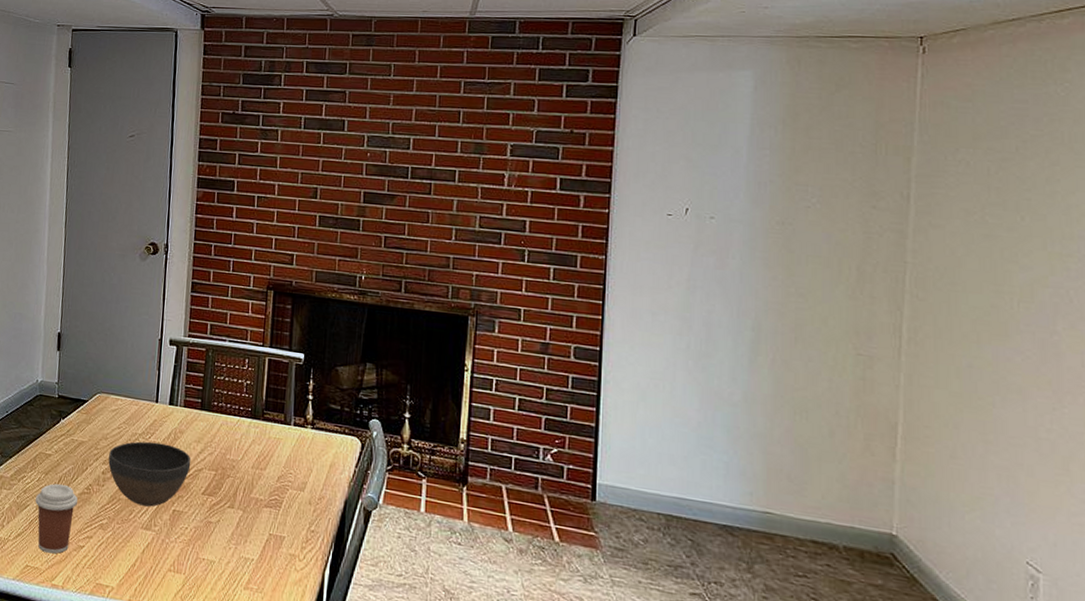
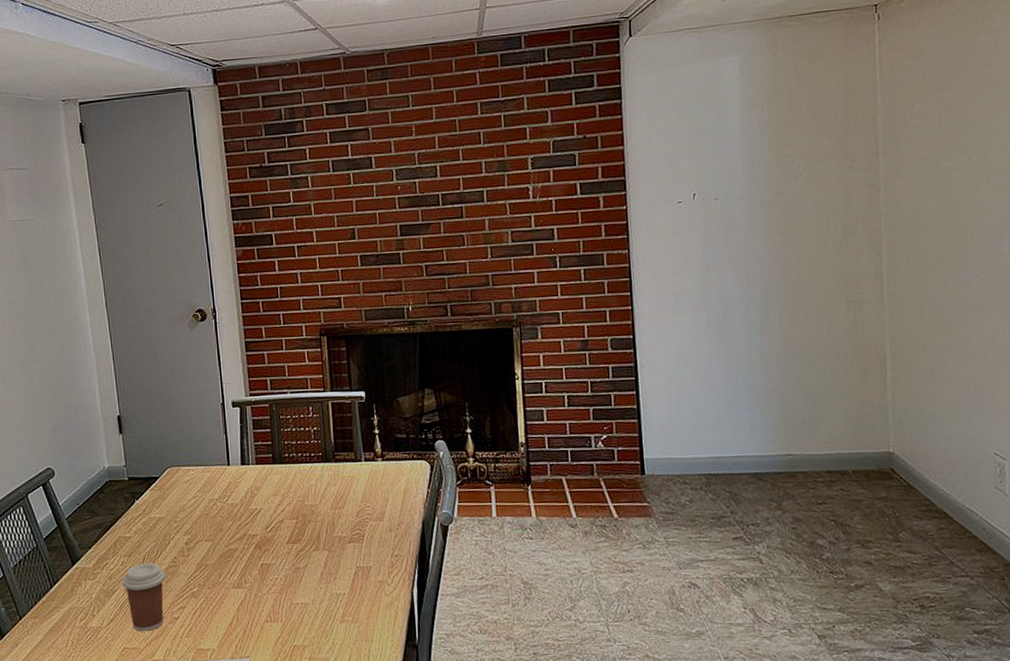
bowl: present [108,441,191,507] -> none [189,503,272,567]

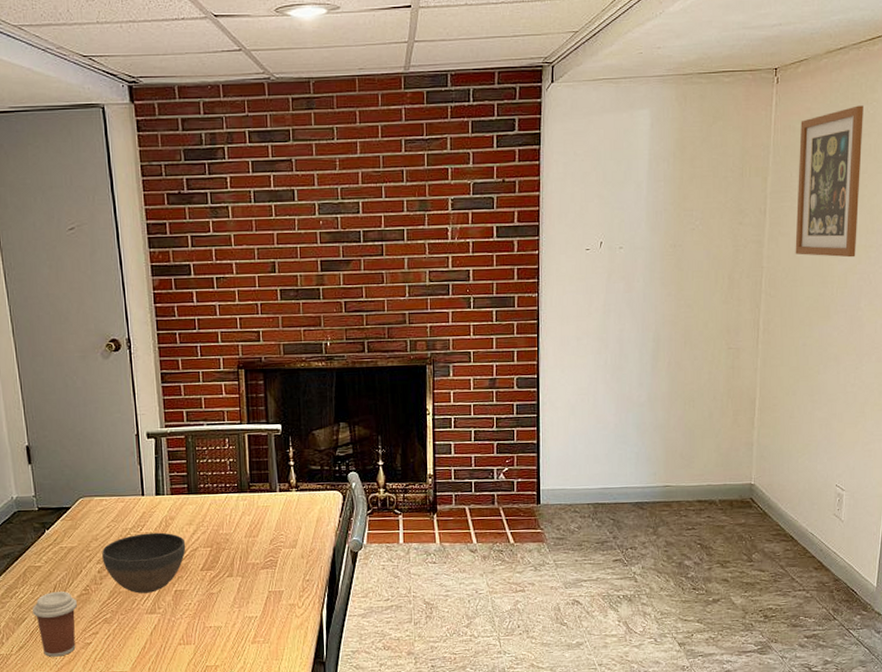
bowl: none [189,503,272,567] -> present [102,532,186,594]
wall art: none [909,36,991,198] -> present [795,105,863,258]

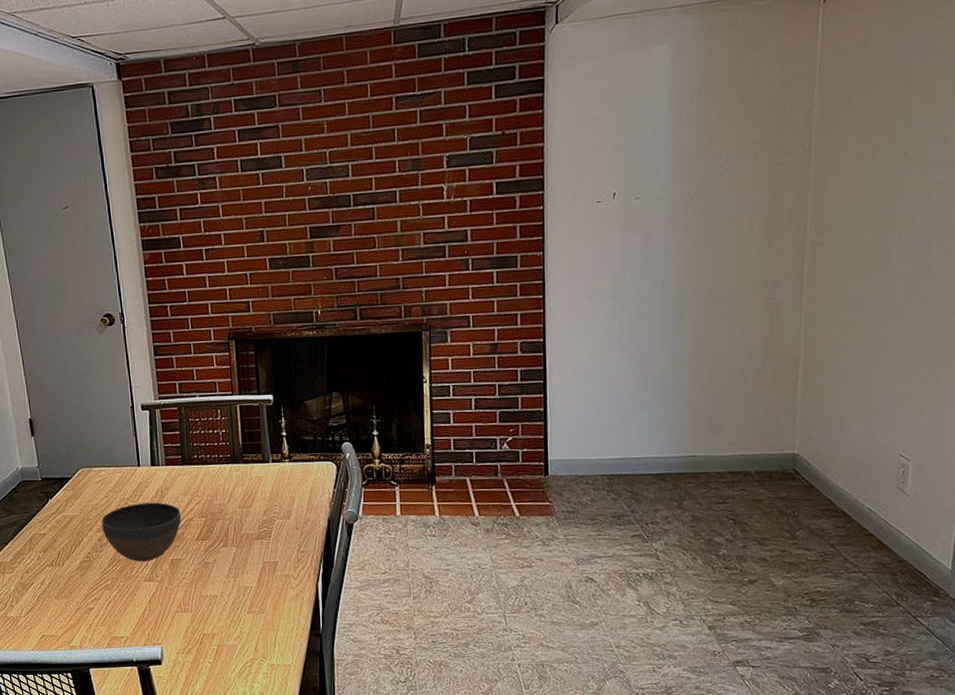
coffee cup: present [32,591,77,657] -> none [39,557,80,621]
wall art: present [795,105,863,258] -> none [847,19,934,196]

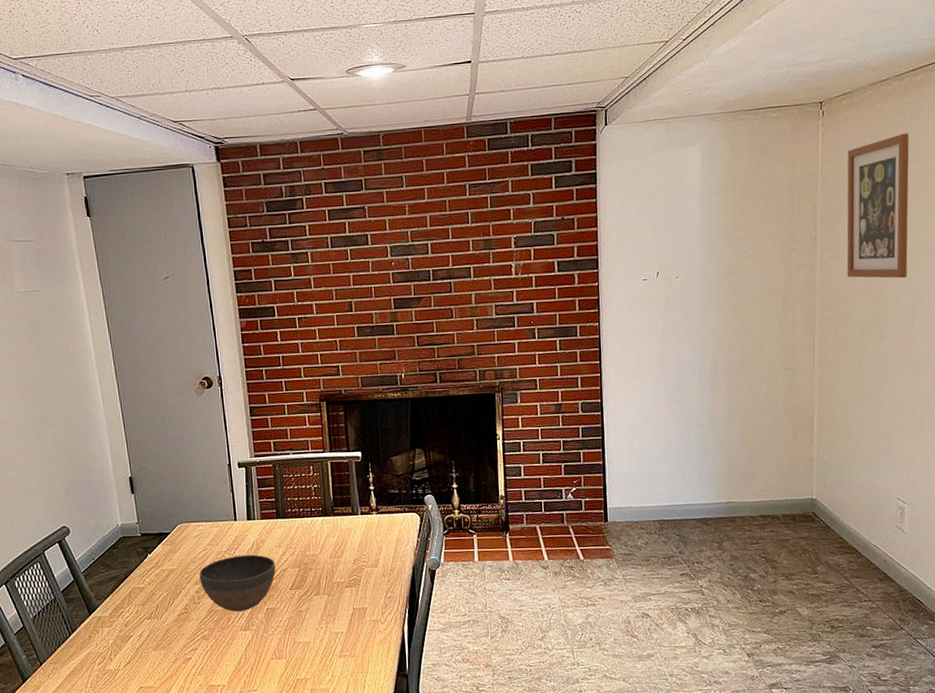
wall art: none [847,19,934,196] -> present [846,133,909,279]

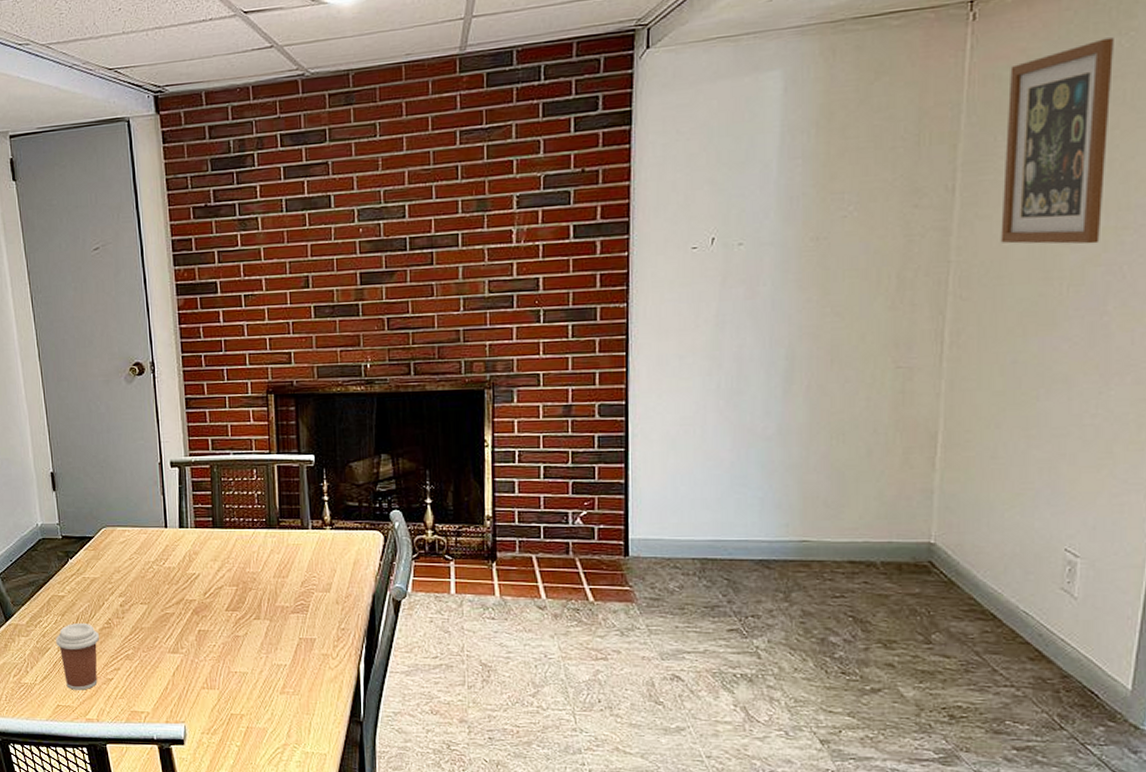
coffee cup: none [137,610,178,672] -> present [56,622,99,690]
bowl: present [199,554,276,612] -> none [124,567,211,631]

